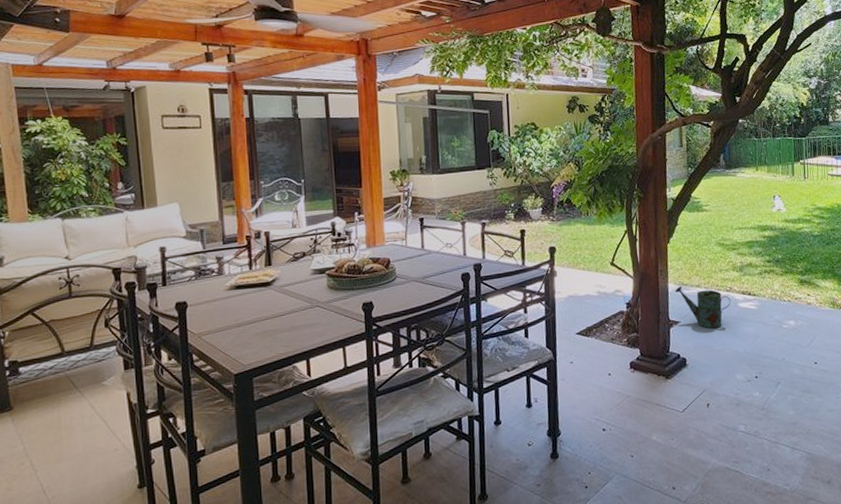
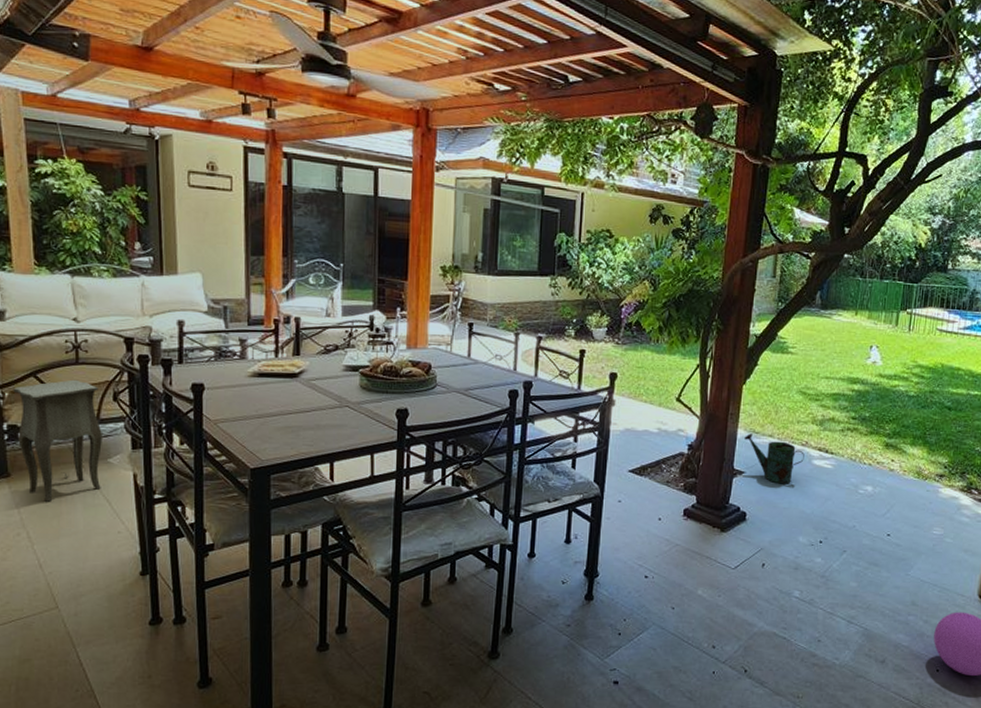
side table: none [13,312,98,430] -> present [13,379,102,502]

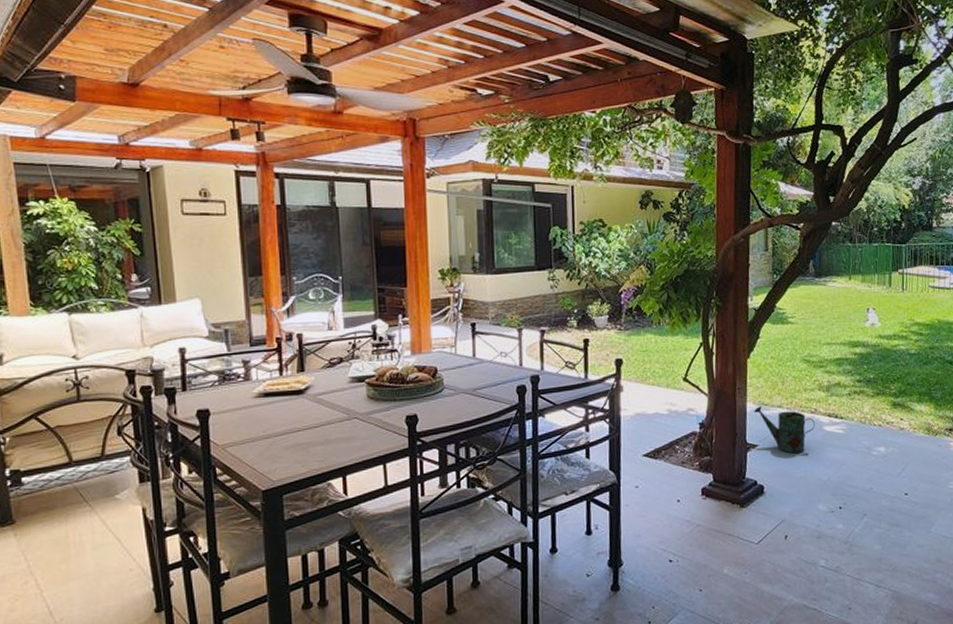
side table: present [13,379,102,502] -> none [14,417,110,546]

